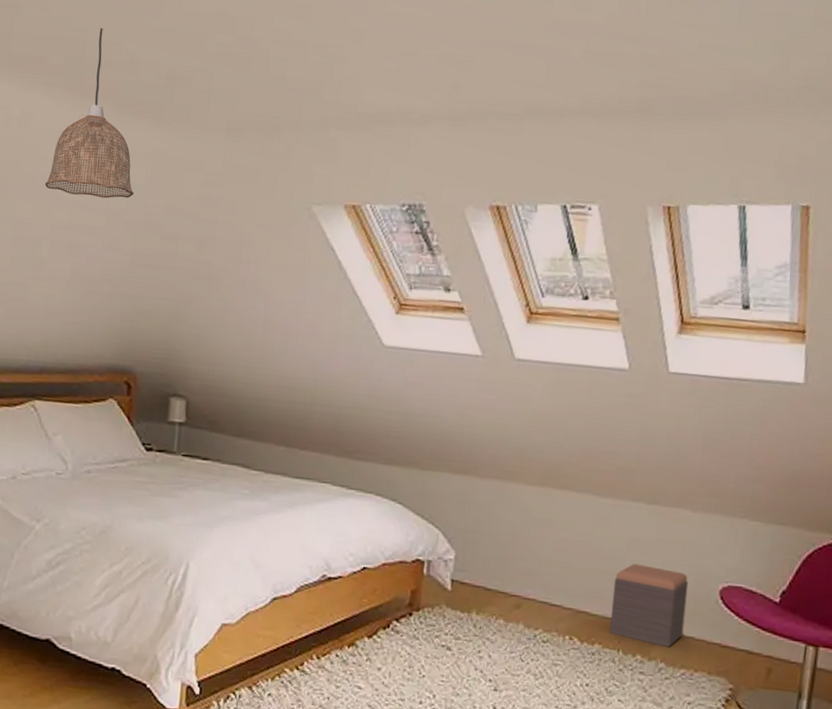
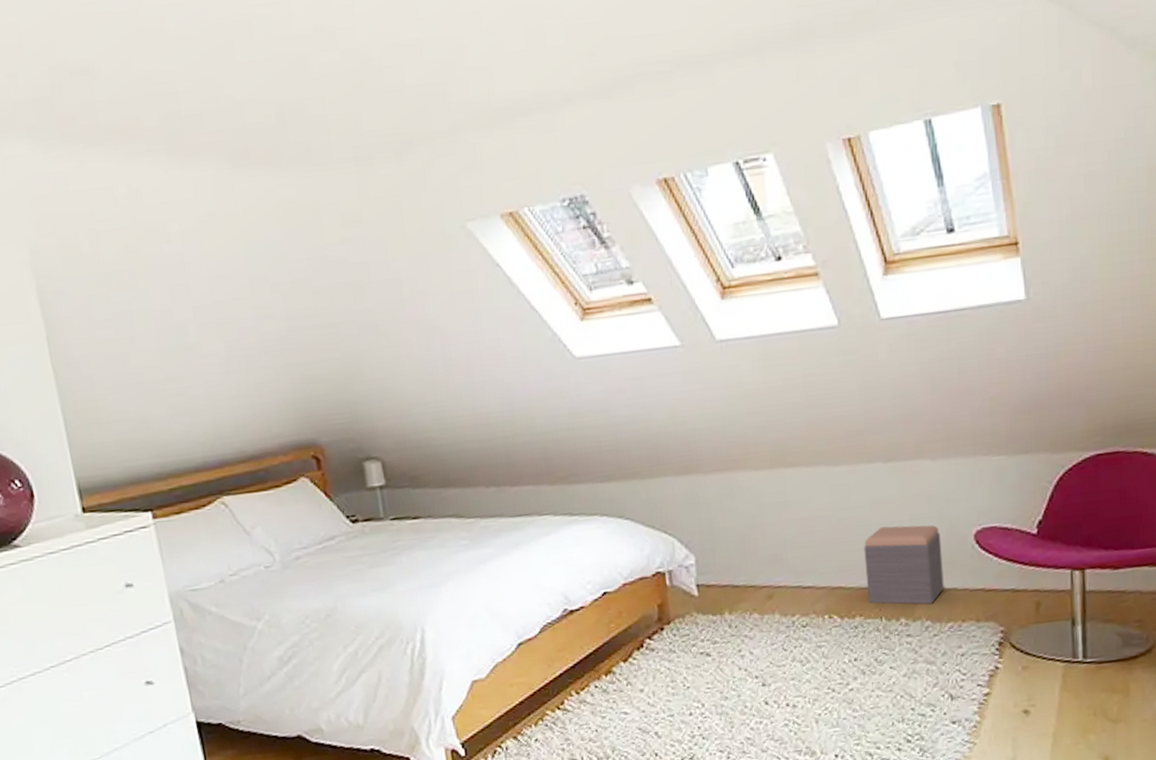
pendant lamp: present [45,27,135,199] -> none [174,73,273,268]

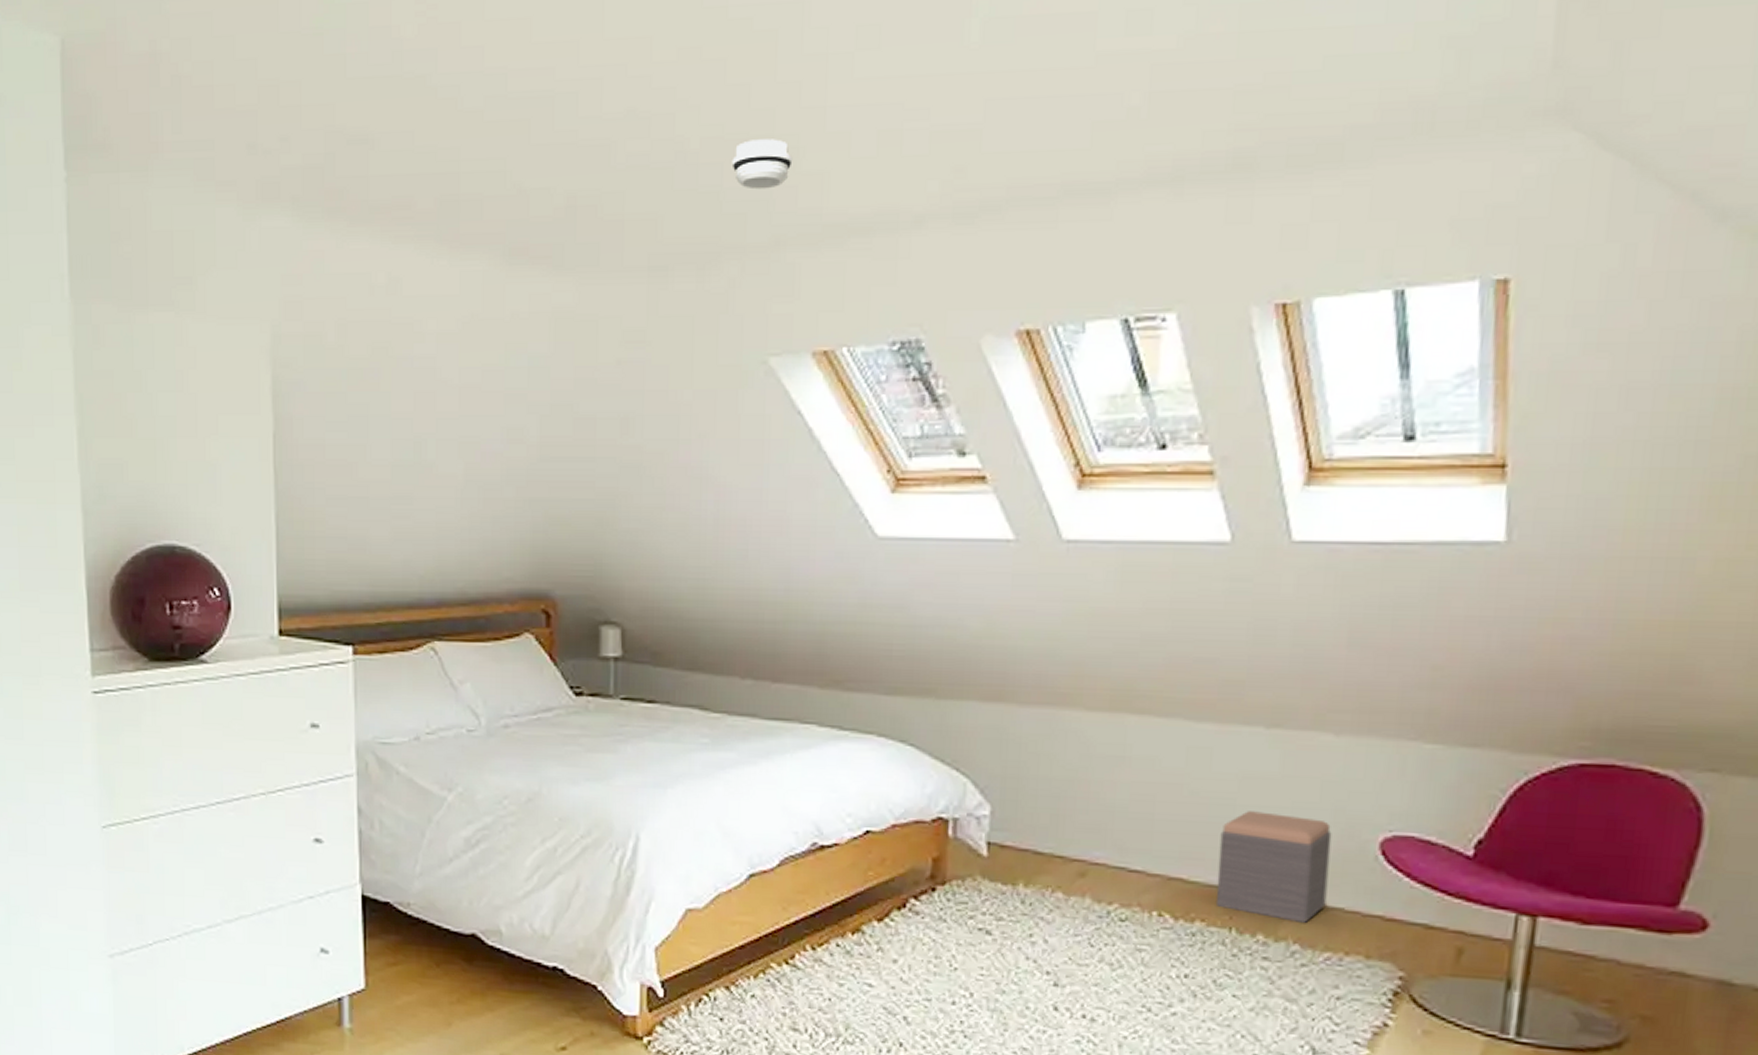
smoke detector: none [409,41,460,85] -> present [731,139,793,190]

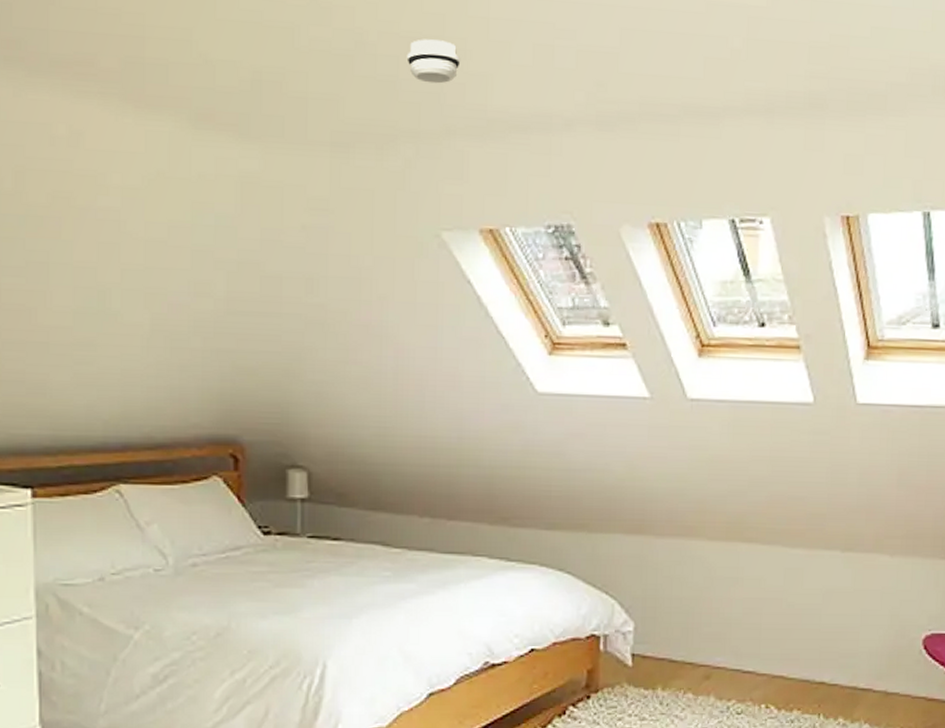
footstool: present [1215,811,1332,924] -> none [808,619,890,707]

